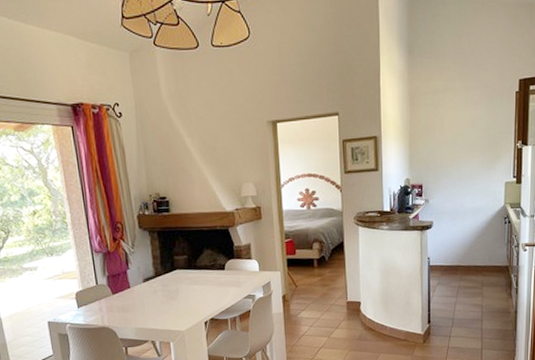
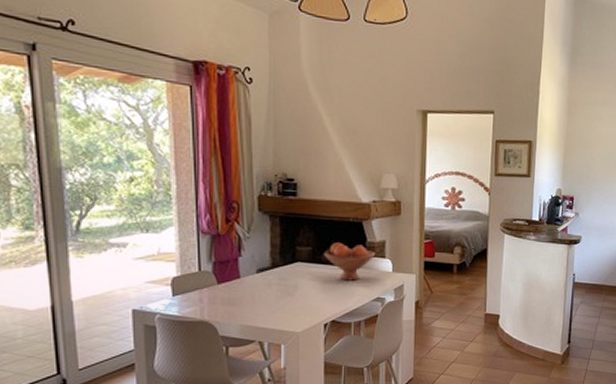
fruit bowl: none [198,249,243,282] -> present [323,242,376,281]

